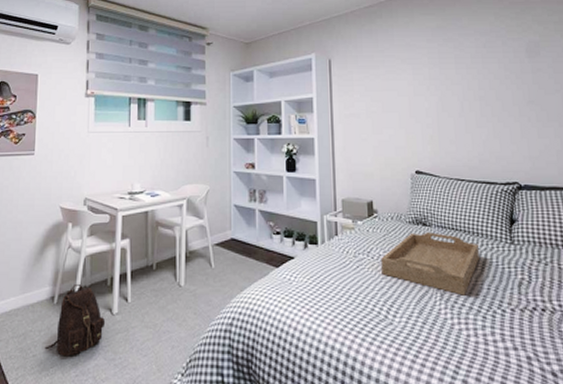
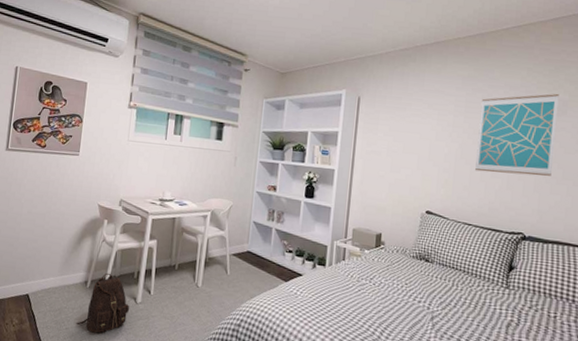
serving tray: present [381,232,479,296] -> none [380,266,475,328]
wall art: none [454,35,536,123] -> present [475,93,559,176]

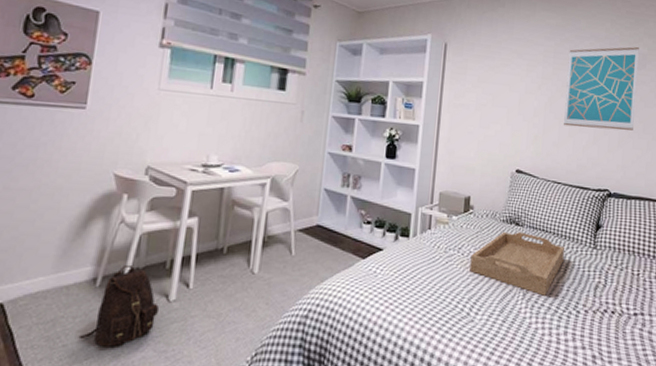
serving tray: none [380,266,475,328] -> present [470,231,564,296]

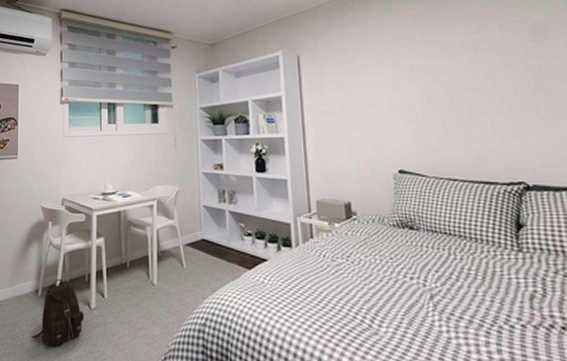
serving tray: present [470,231,564,296] -> none [362,236,479,307]
wall art: present [564,46,639,131] -> none [439,15,545,117]

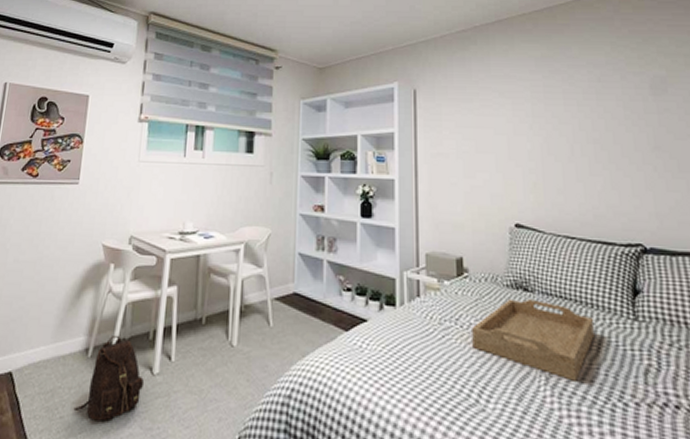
serving tray: none [362,236,479,307] -> present [472,298,594,381]

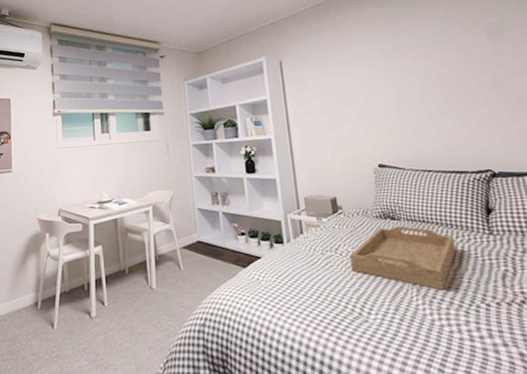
backpack: present [73,334,145,421] -> none [32,289,86,358]

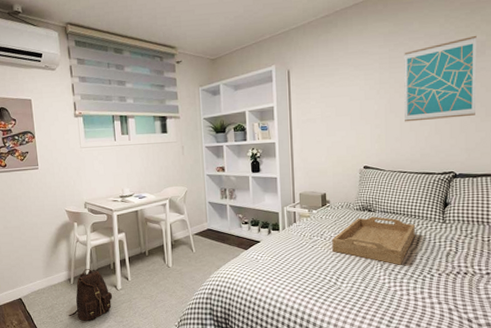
backpack: none [32,289,86,358] -> present [68,268,113,321]
wall art: none [408,17,505,113] -> present [404,35,477,122]

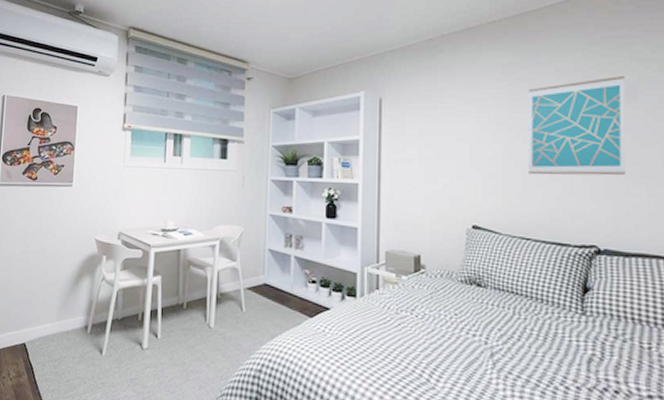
backpack: present [68,268,113,321] -> none [77,315,136,385]
serving tray: present [332,216,415,265] -> none [426,293,542,367]

